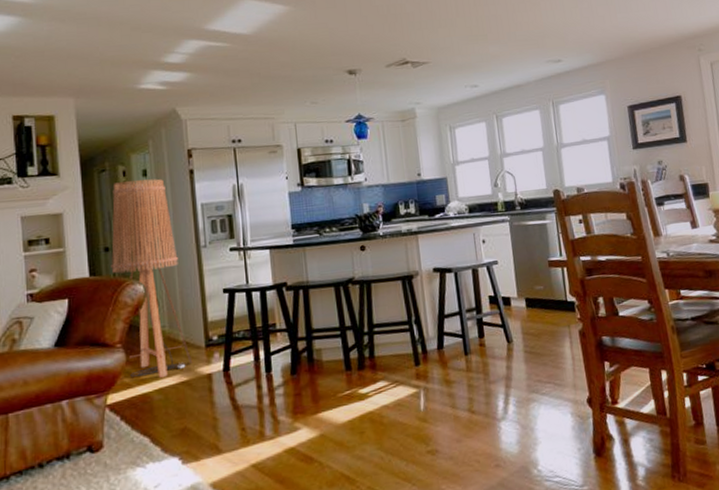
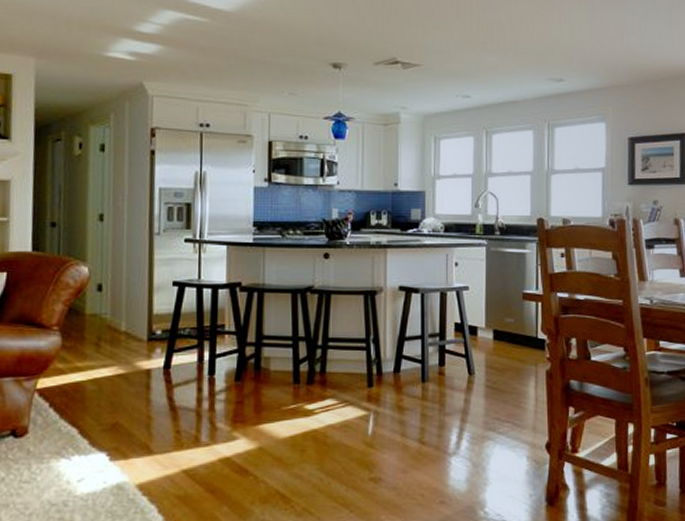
floor lamp: present [111,179,193,378] -> none [56,153,132,367]

